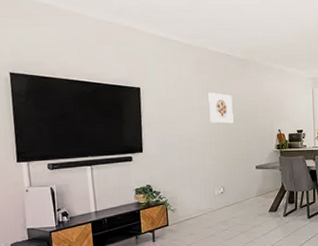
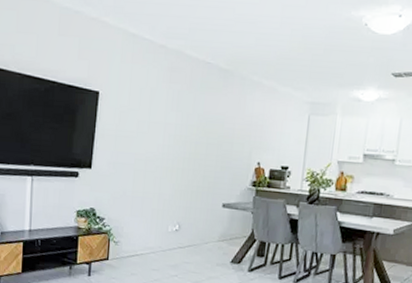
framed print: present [208,93,233,124] -> none [175,107,206,148]

